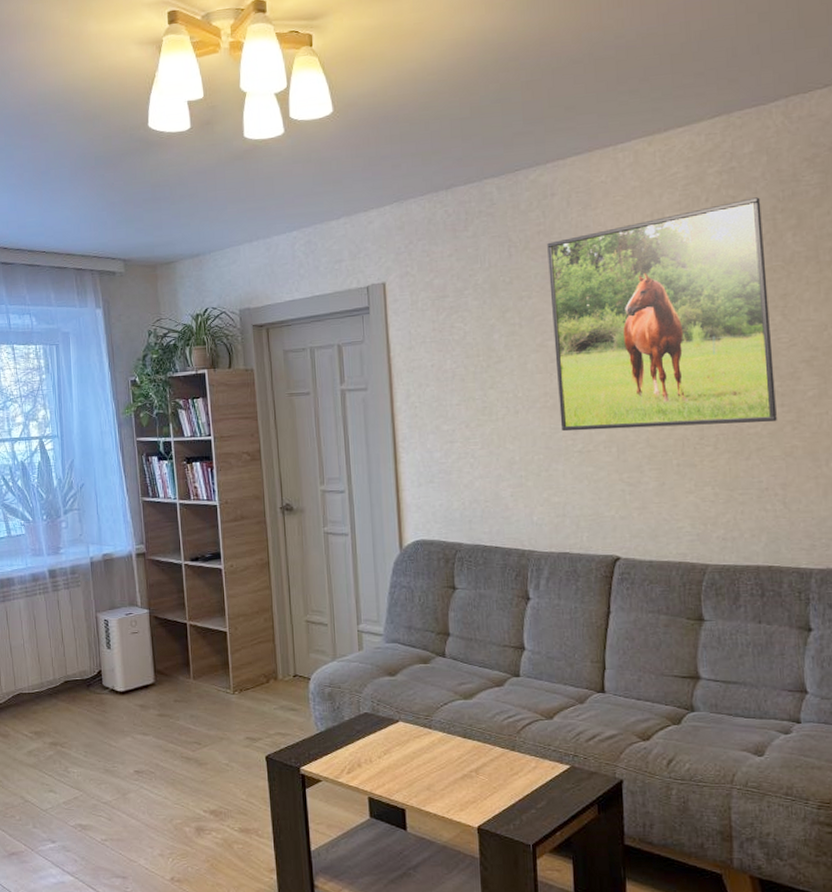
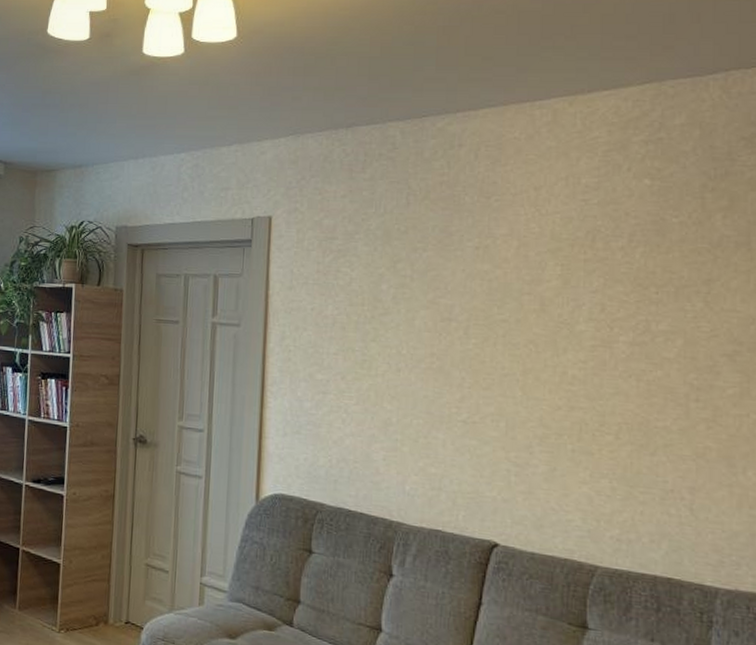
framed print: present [547,197,777,432] -> none [445,172,690,418]

